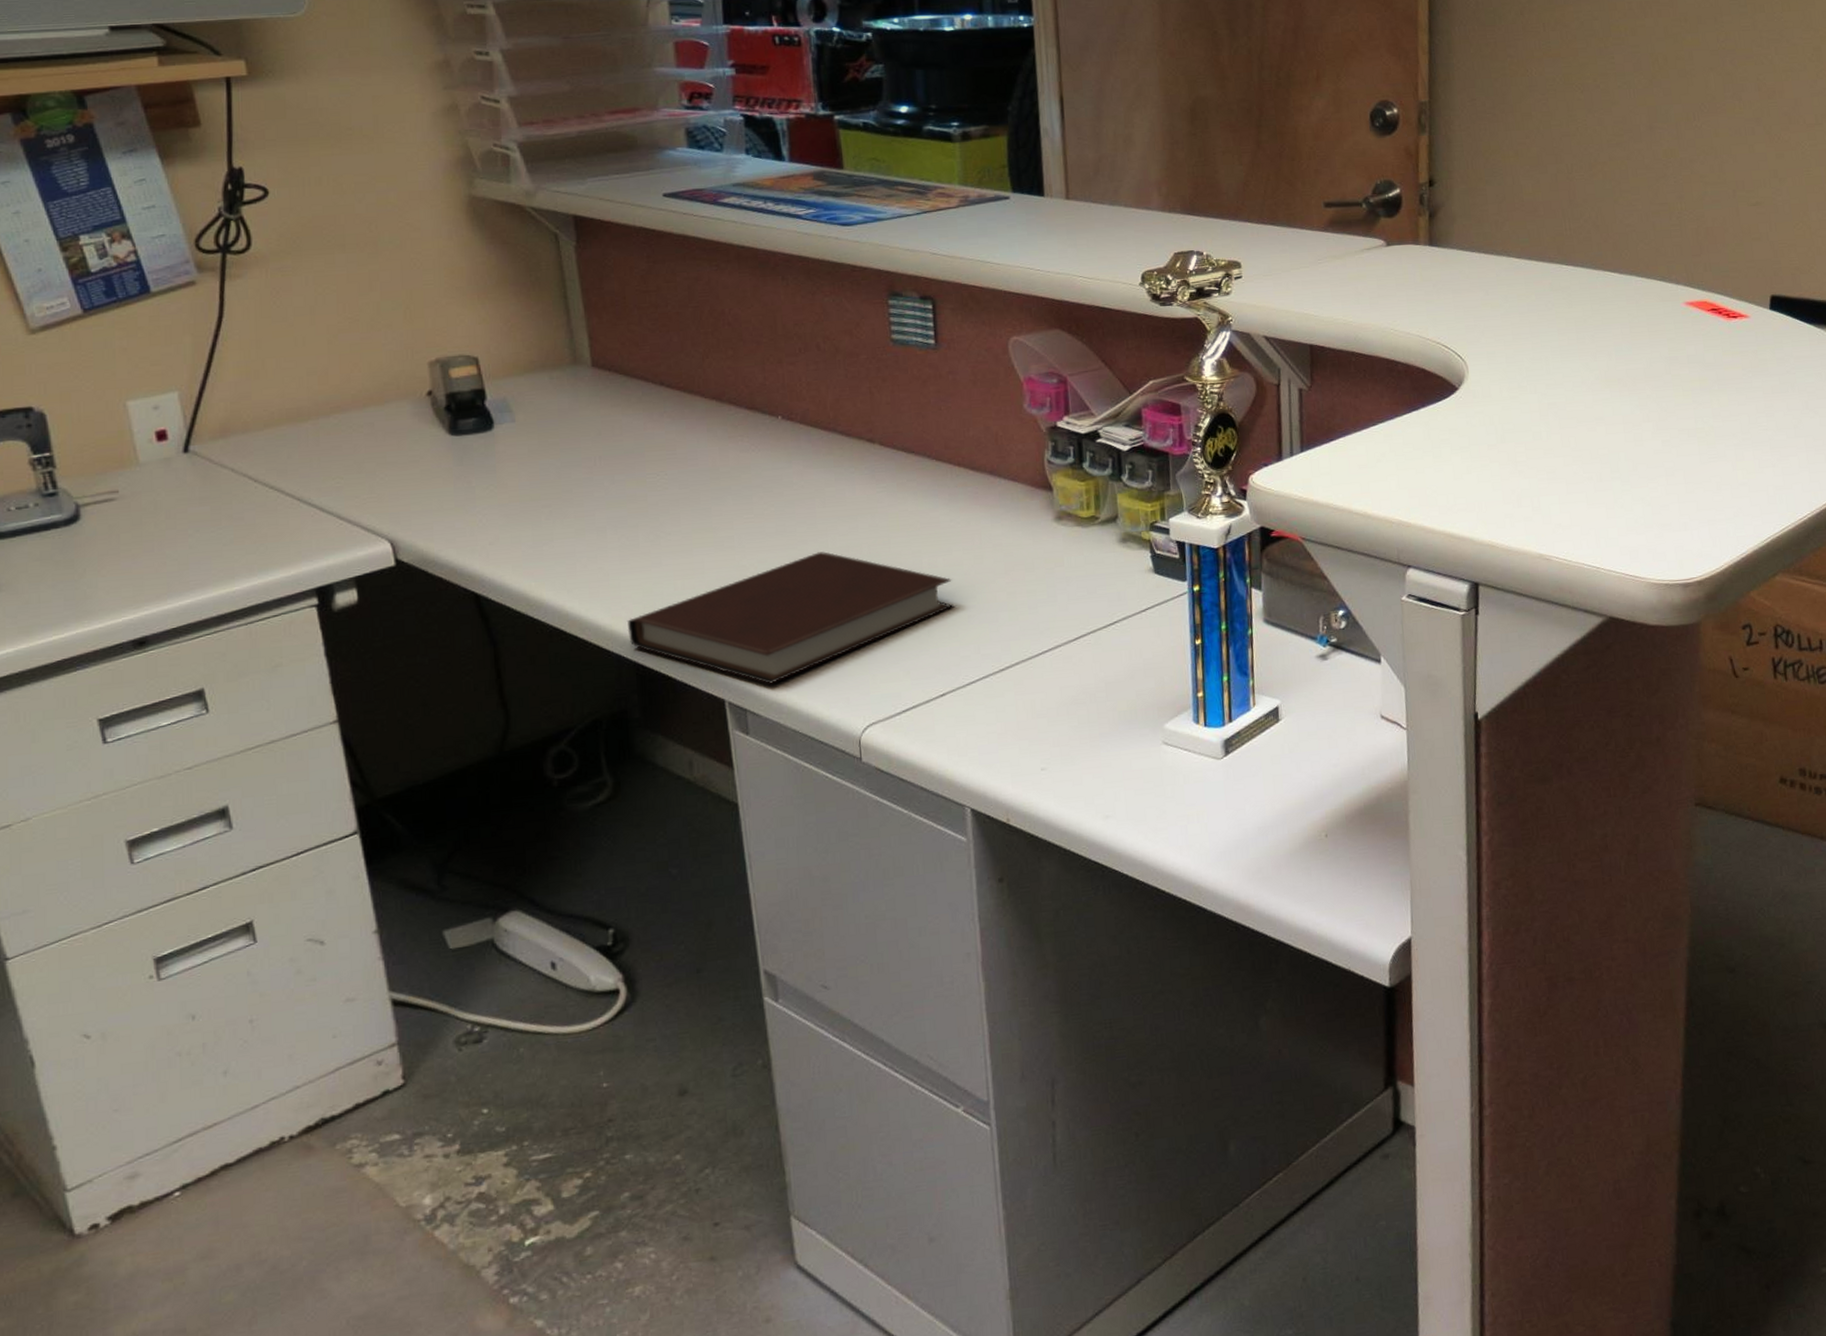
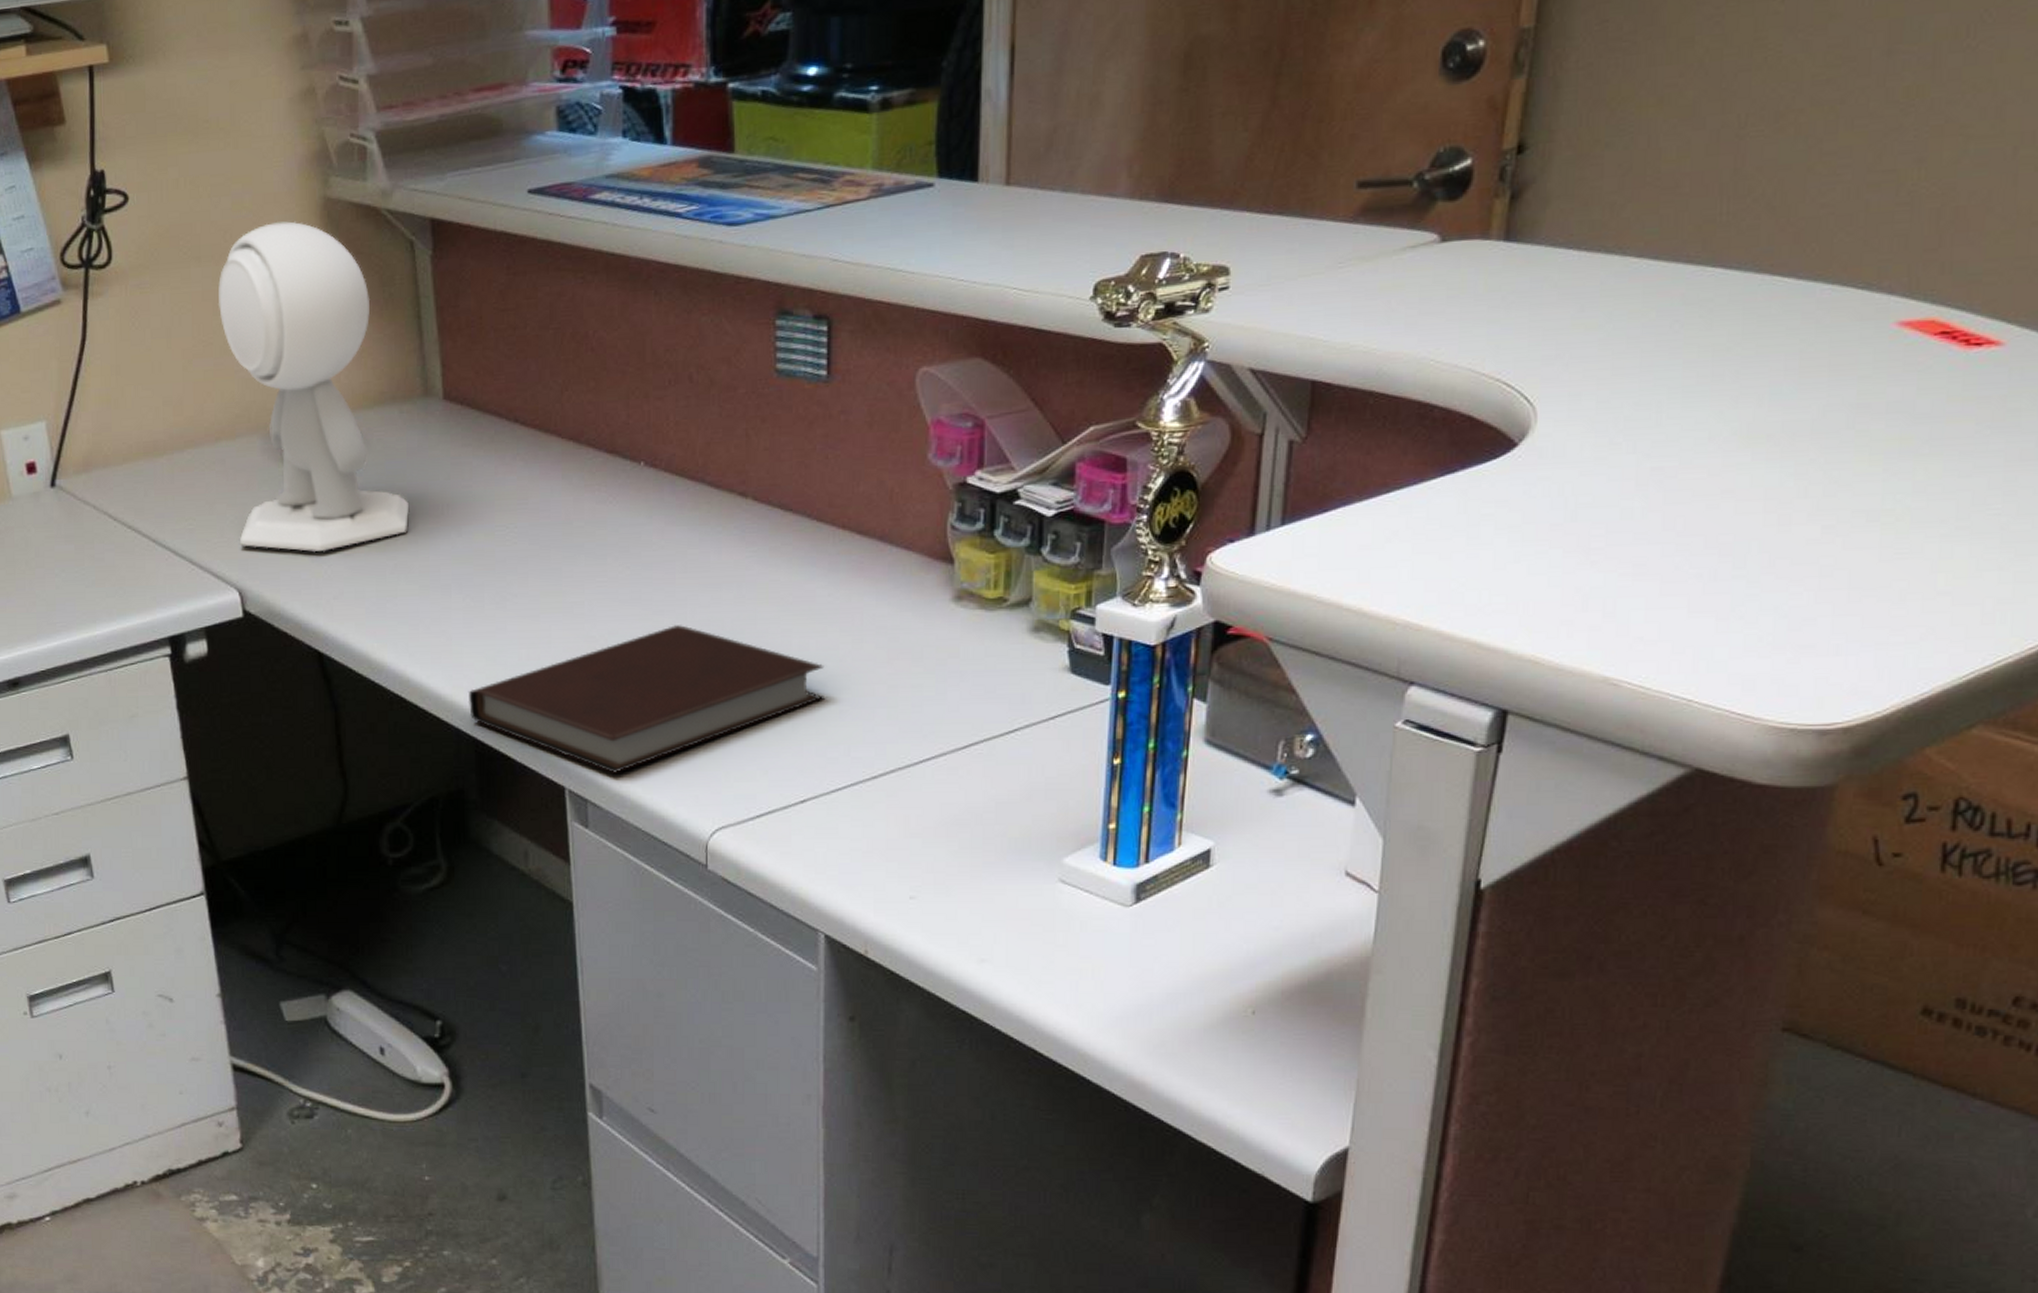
desk lamp: none [363,215,563,504] -> present [217,221,410,553]

